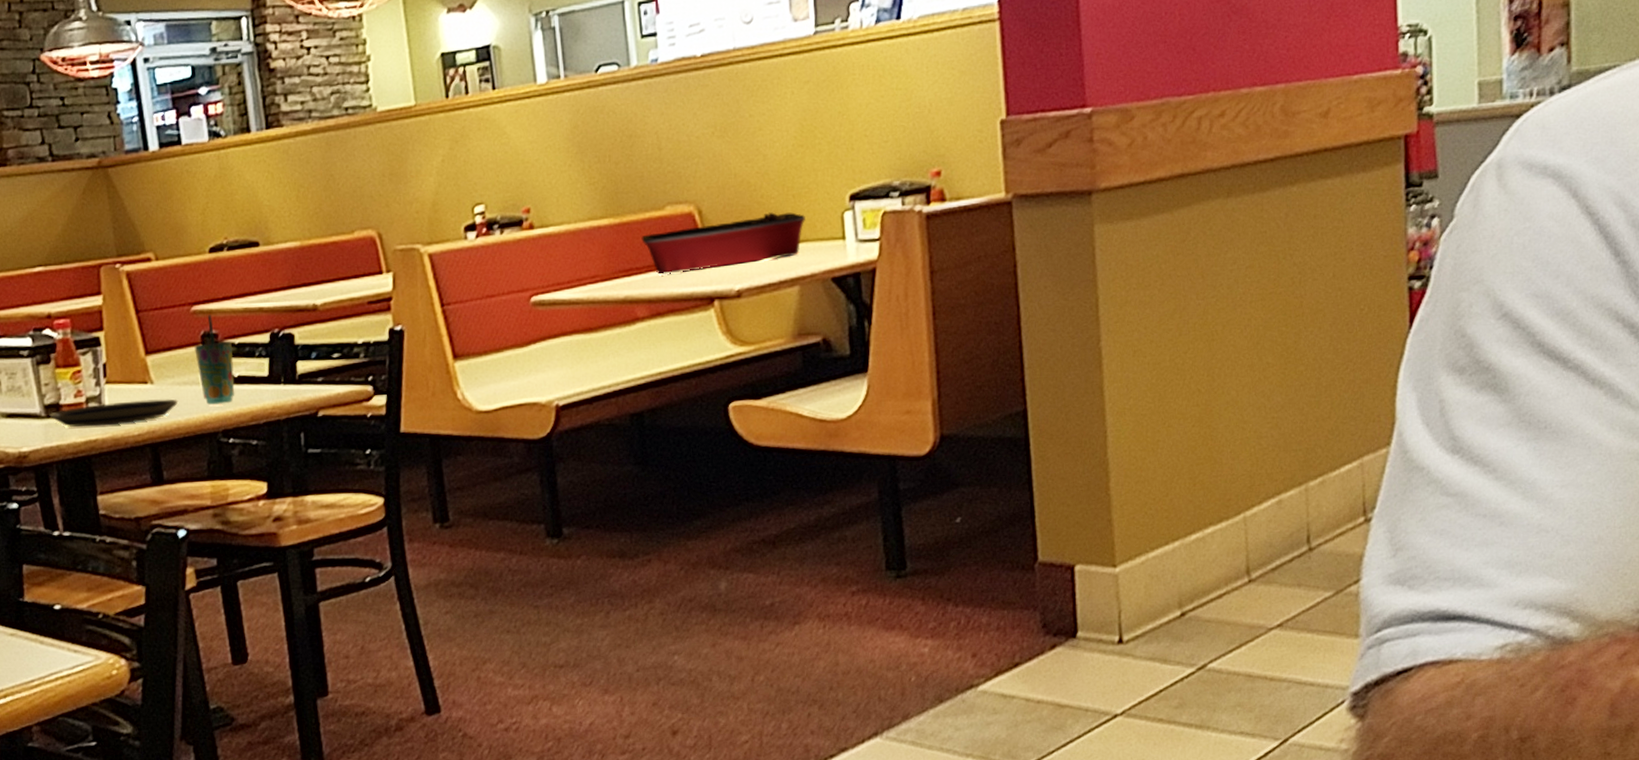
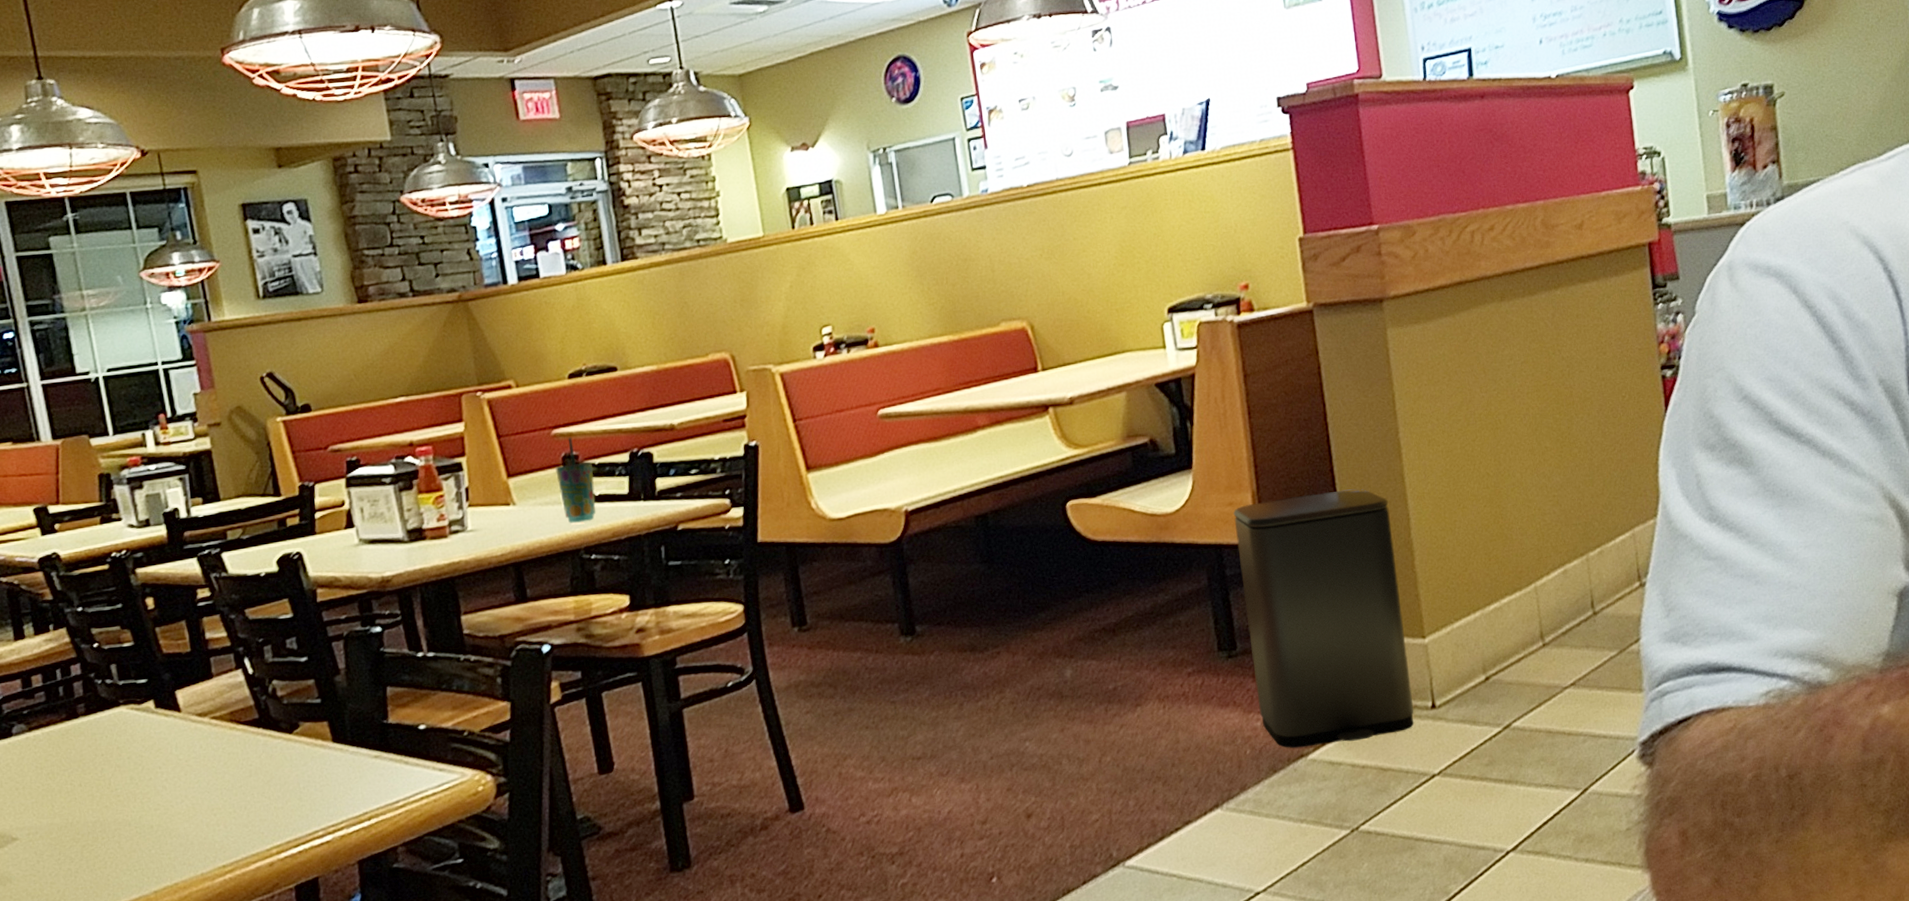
plate: present [49,399,179,428] -> none [412,519,541,551]
tray: present [641,212,805,275] -> none [979,325,1129,386]
pedal bin: none [911,401,1099,678] -> present [1233,489,1414,748]

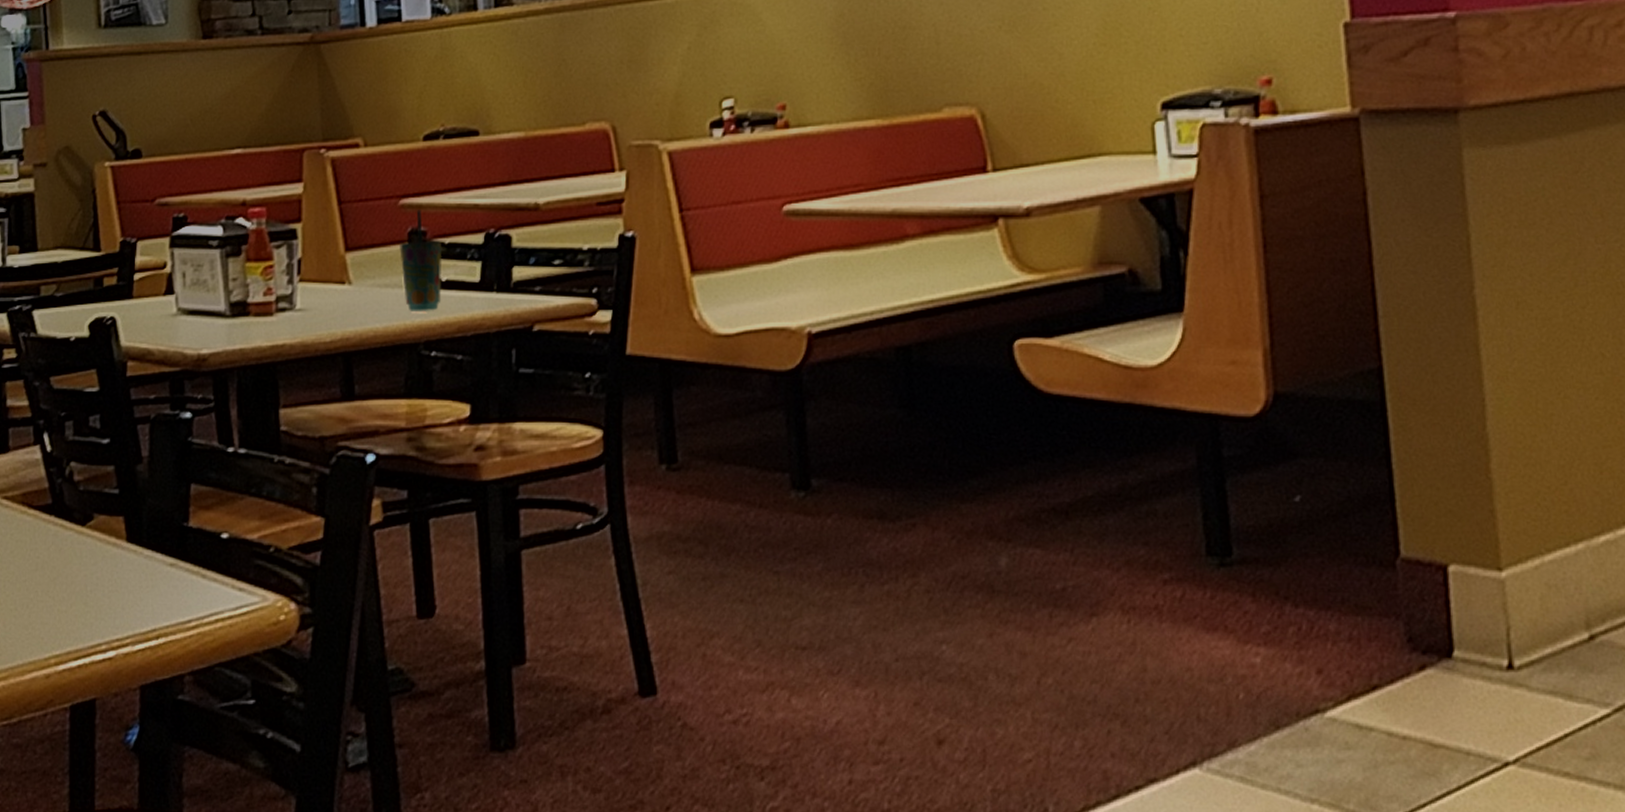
pedal bin: present [1233,489,1414,748] -> none [1236,358,1482,701]

